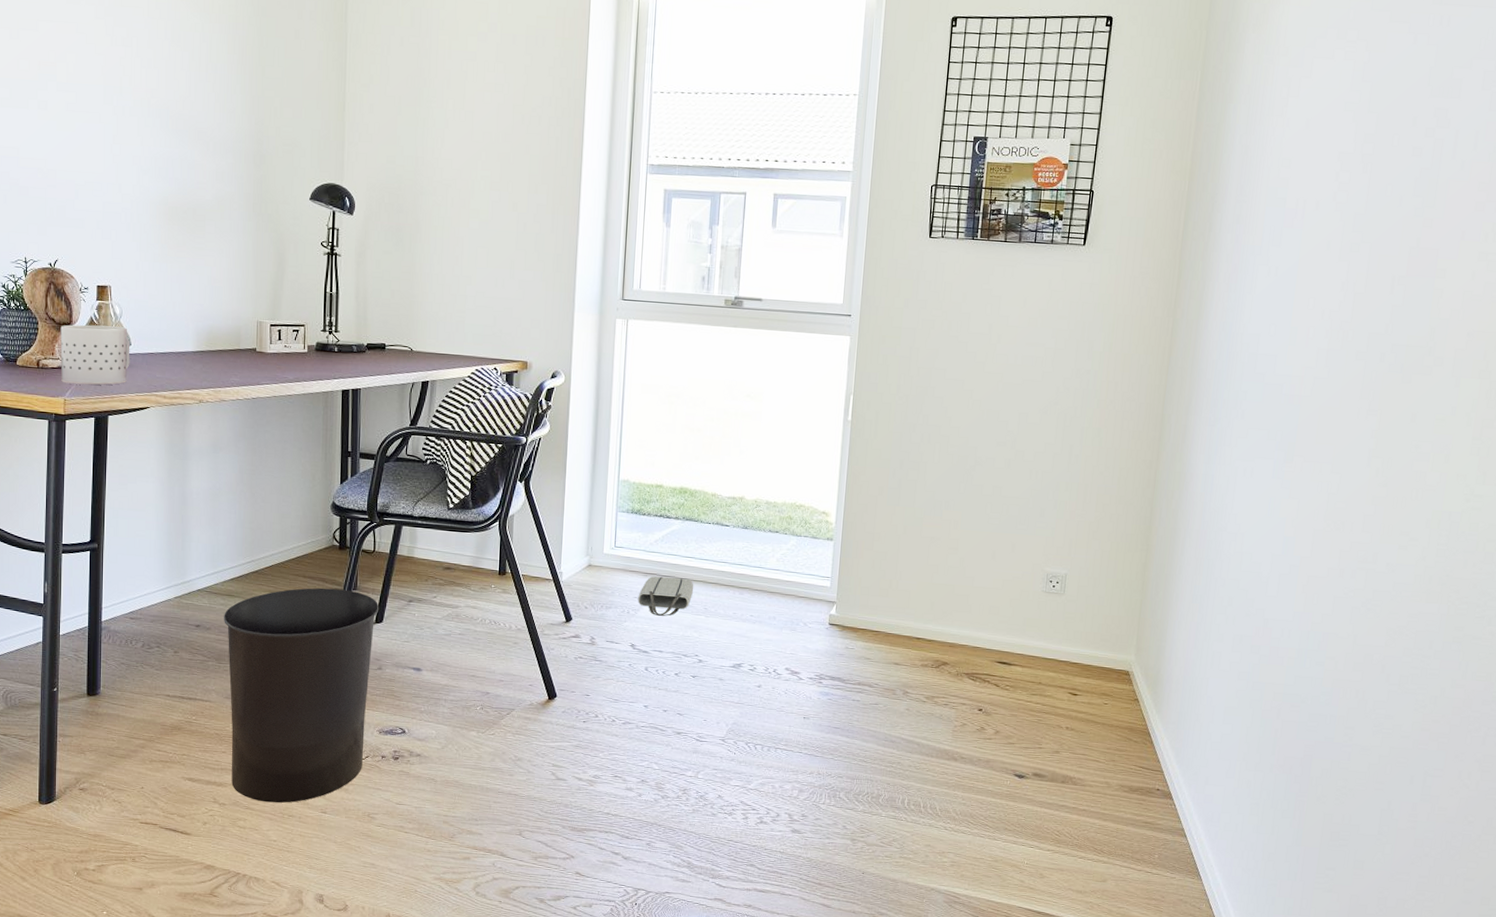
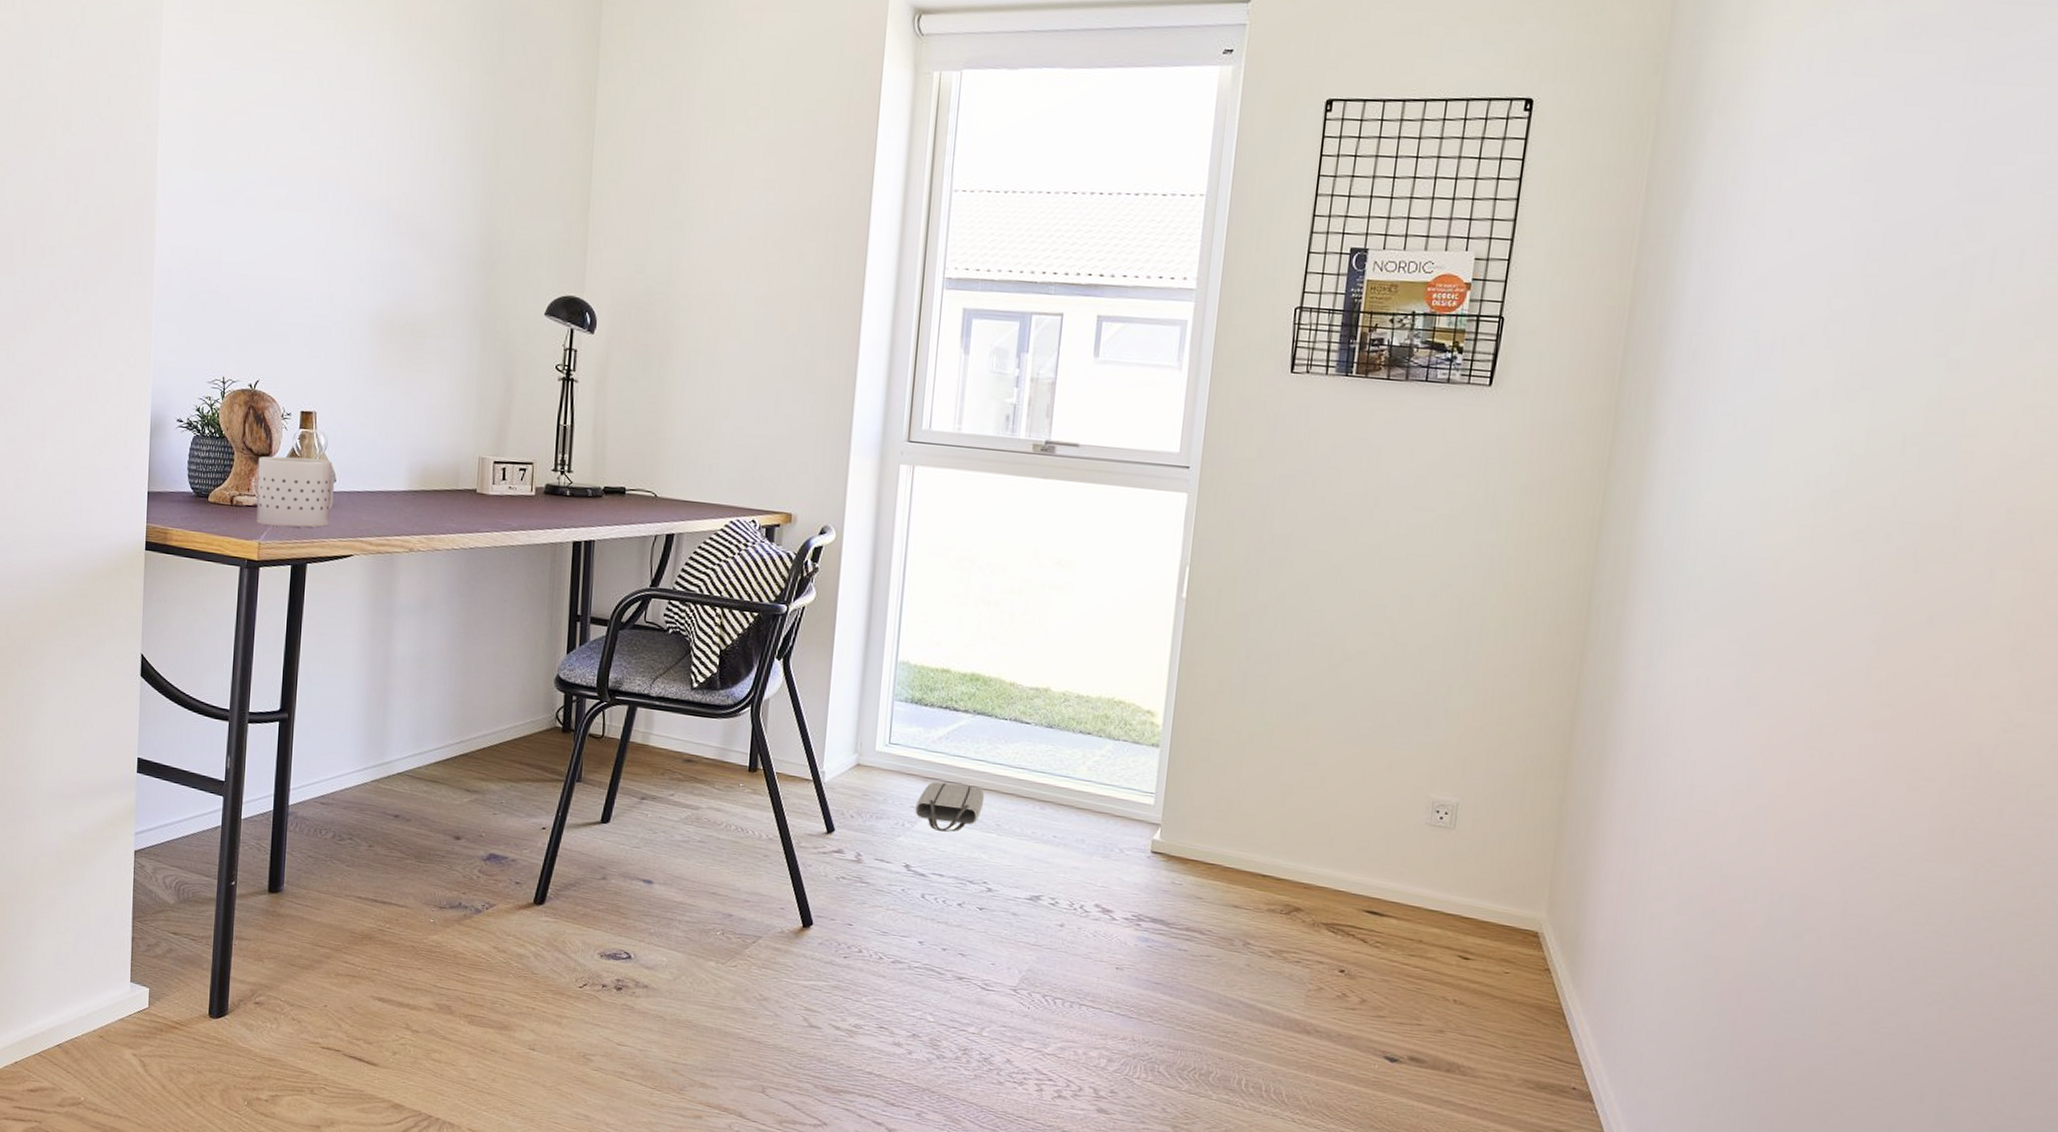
waste bin: present [224,587,379,803] -> none [426,777,607,1035]

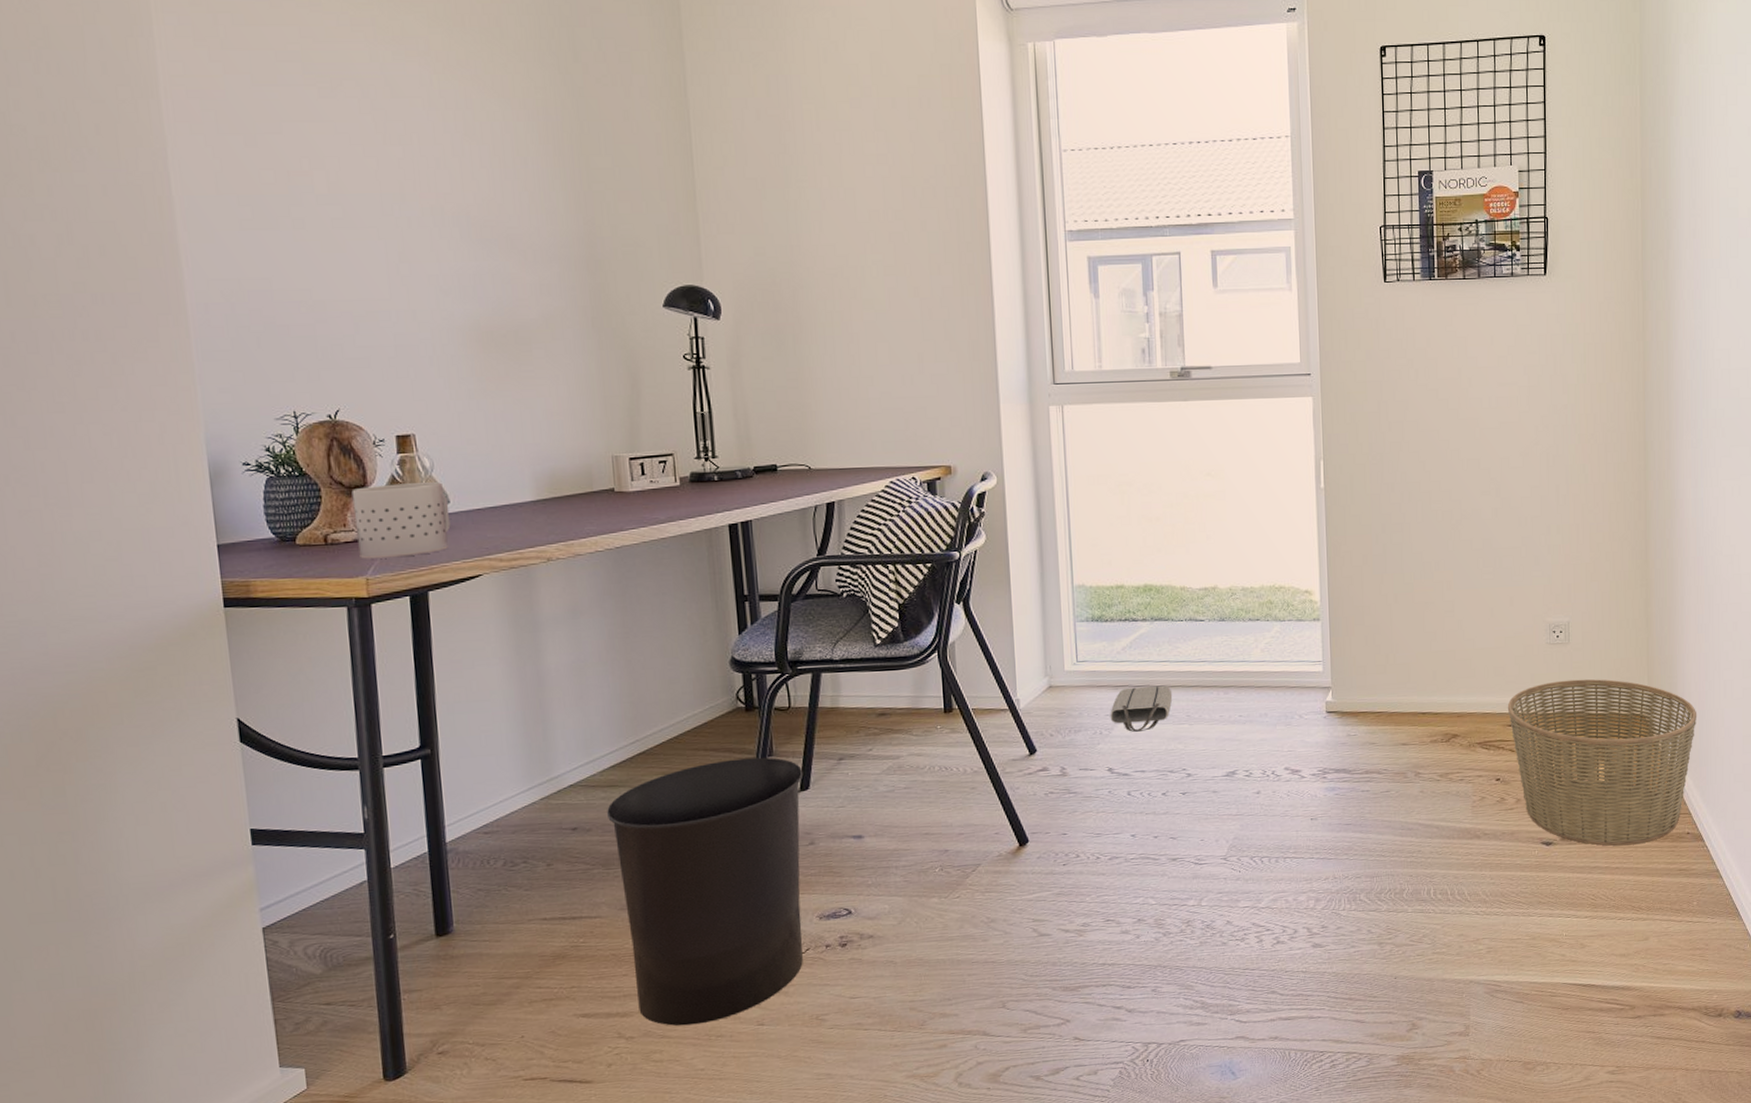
waste bin: none [426,777,607,1035] -> present [607,757,804,1026]
basket: none [1366,870,1609,1088] -> present [1507,679,1697,846]

